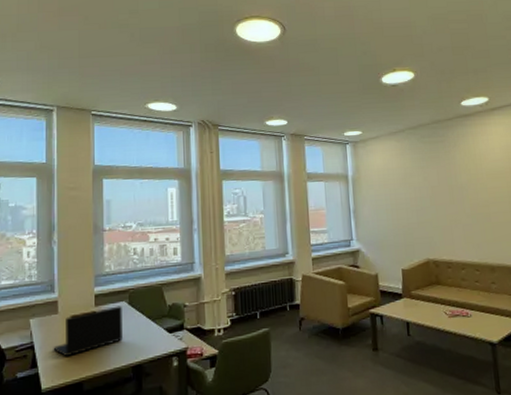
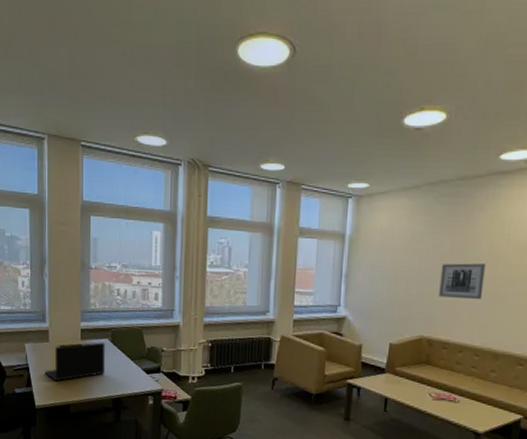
wall art: none [433,190,472,222] -> present [439,263,486,300]

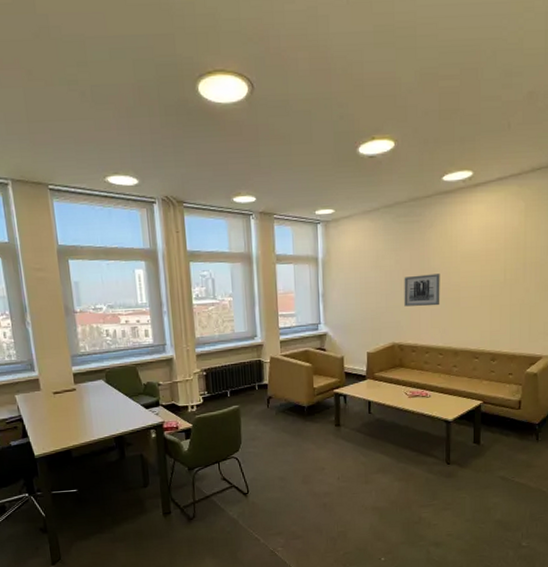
laptop: present [45,342,105,381] -> none [40,384,103,428]

